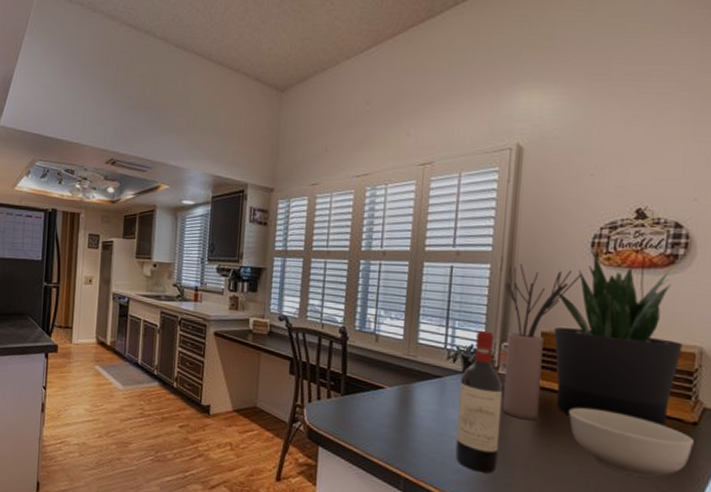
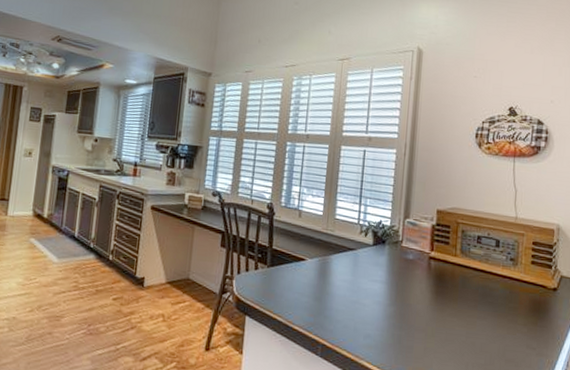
wine bottle: present [455,330,504,473] -> none [366,207,407,337]
vase: present [502,264,582,421] -> none [405,150,469,289]
planter: present [553,254,683,427] -> none [446,144,545,293]
bowl: present [569,407,694,478] -> none [459,276,554,337]

